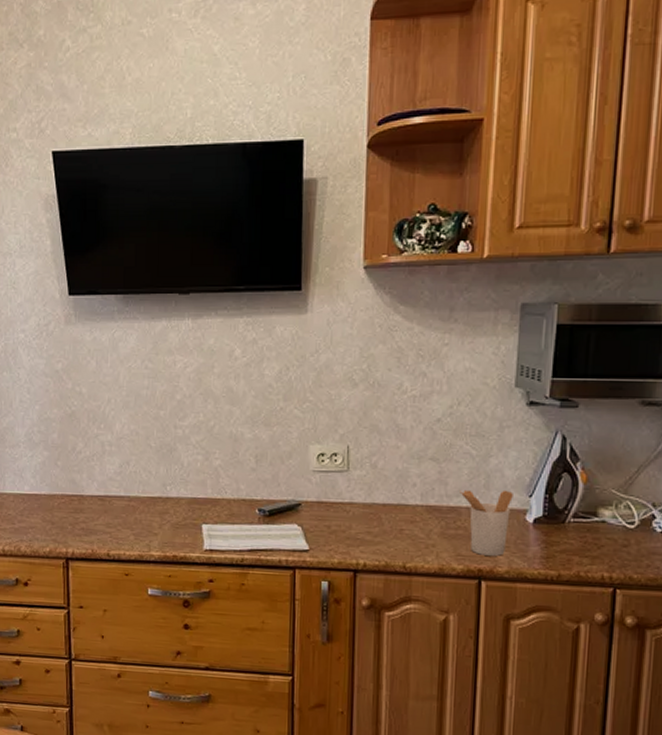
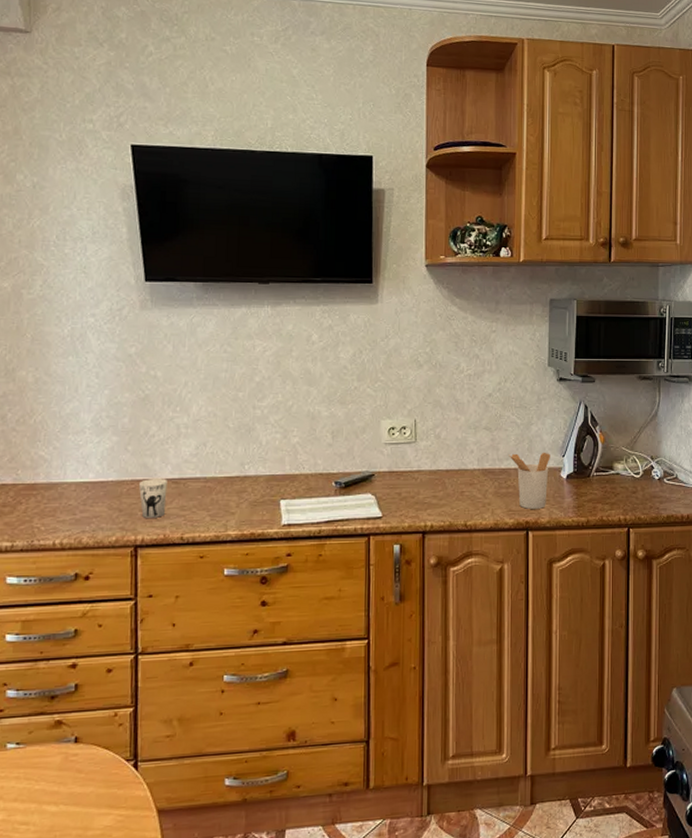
cup: none [69,494,94,533] -> present [139,479,167,518]

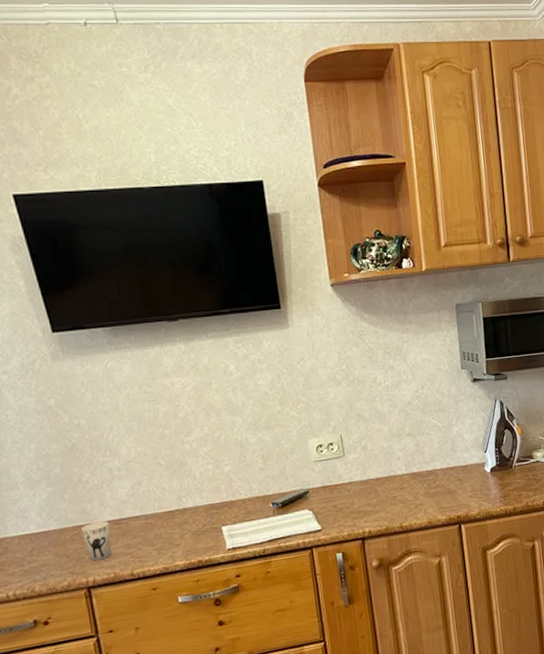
utensil holder: present [509,452,550,509] -> none [434,450,475,505]

